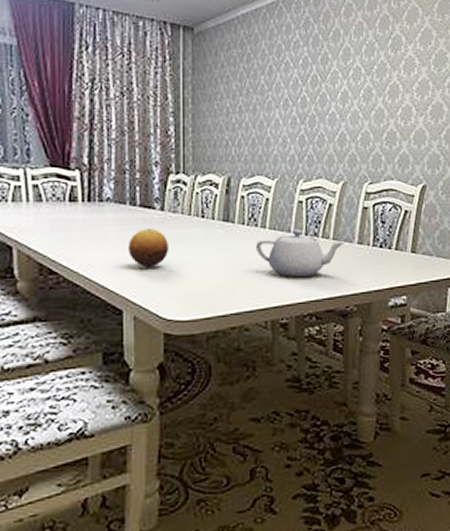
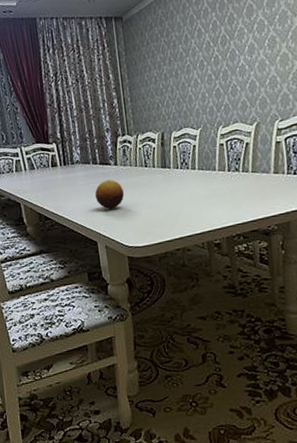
teapot: present [255,229,345,278] -> none [188,167,262,207]

